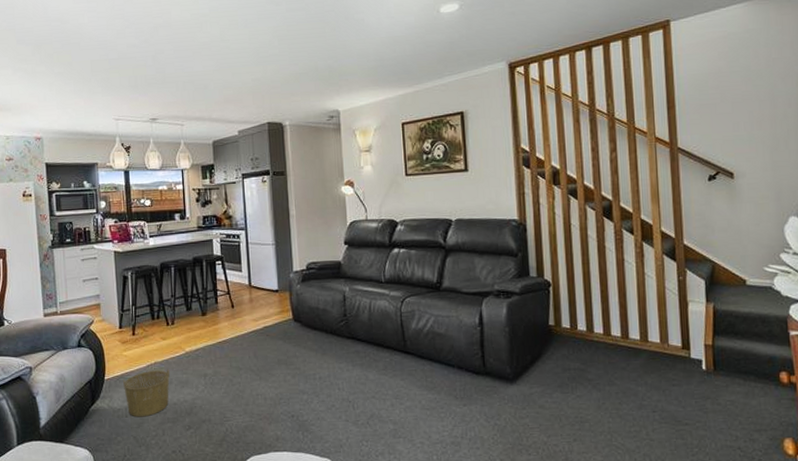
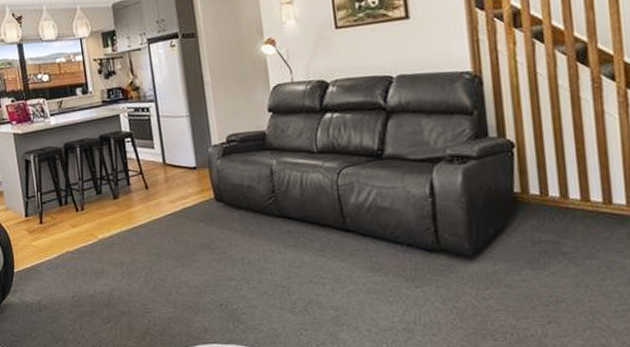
basket: present [122,369,170,417] -> none [33,258,84,312]

